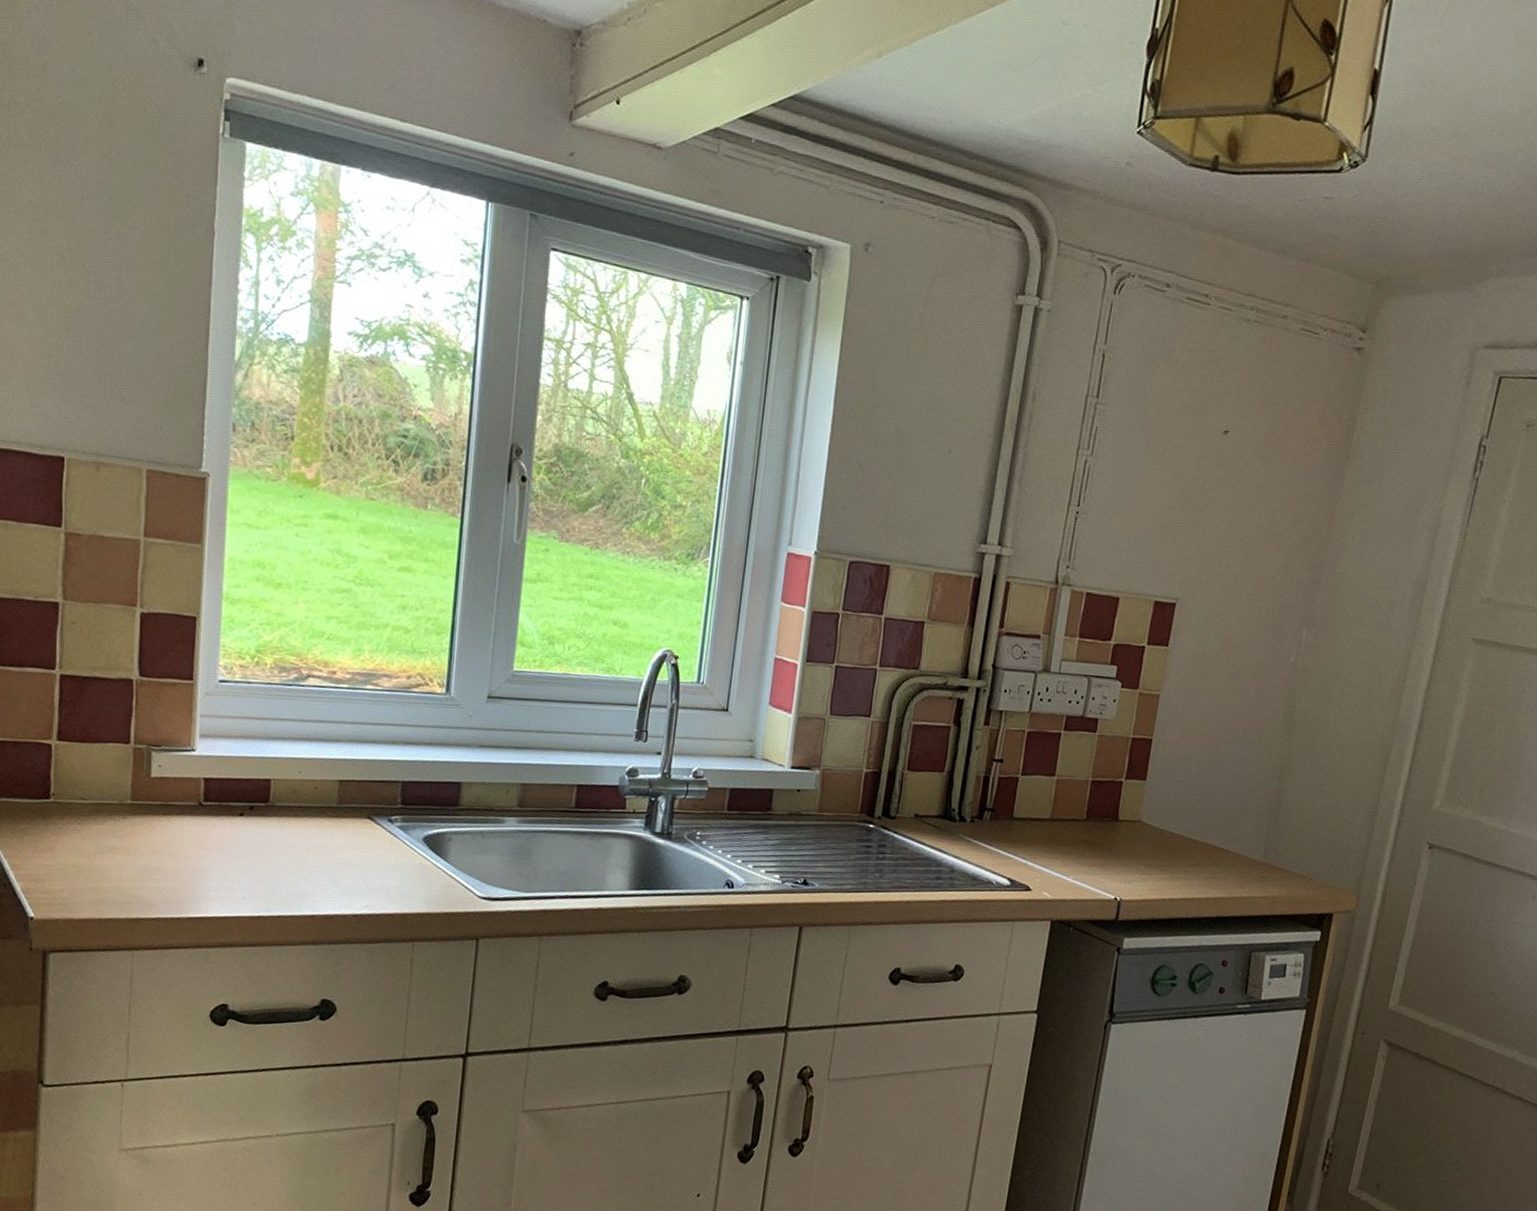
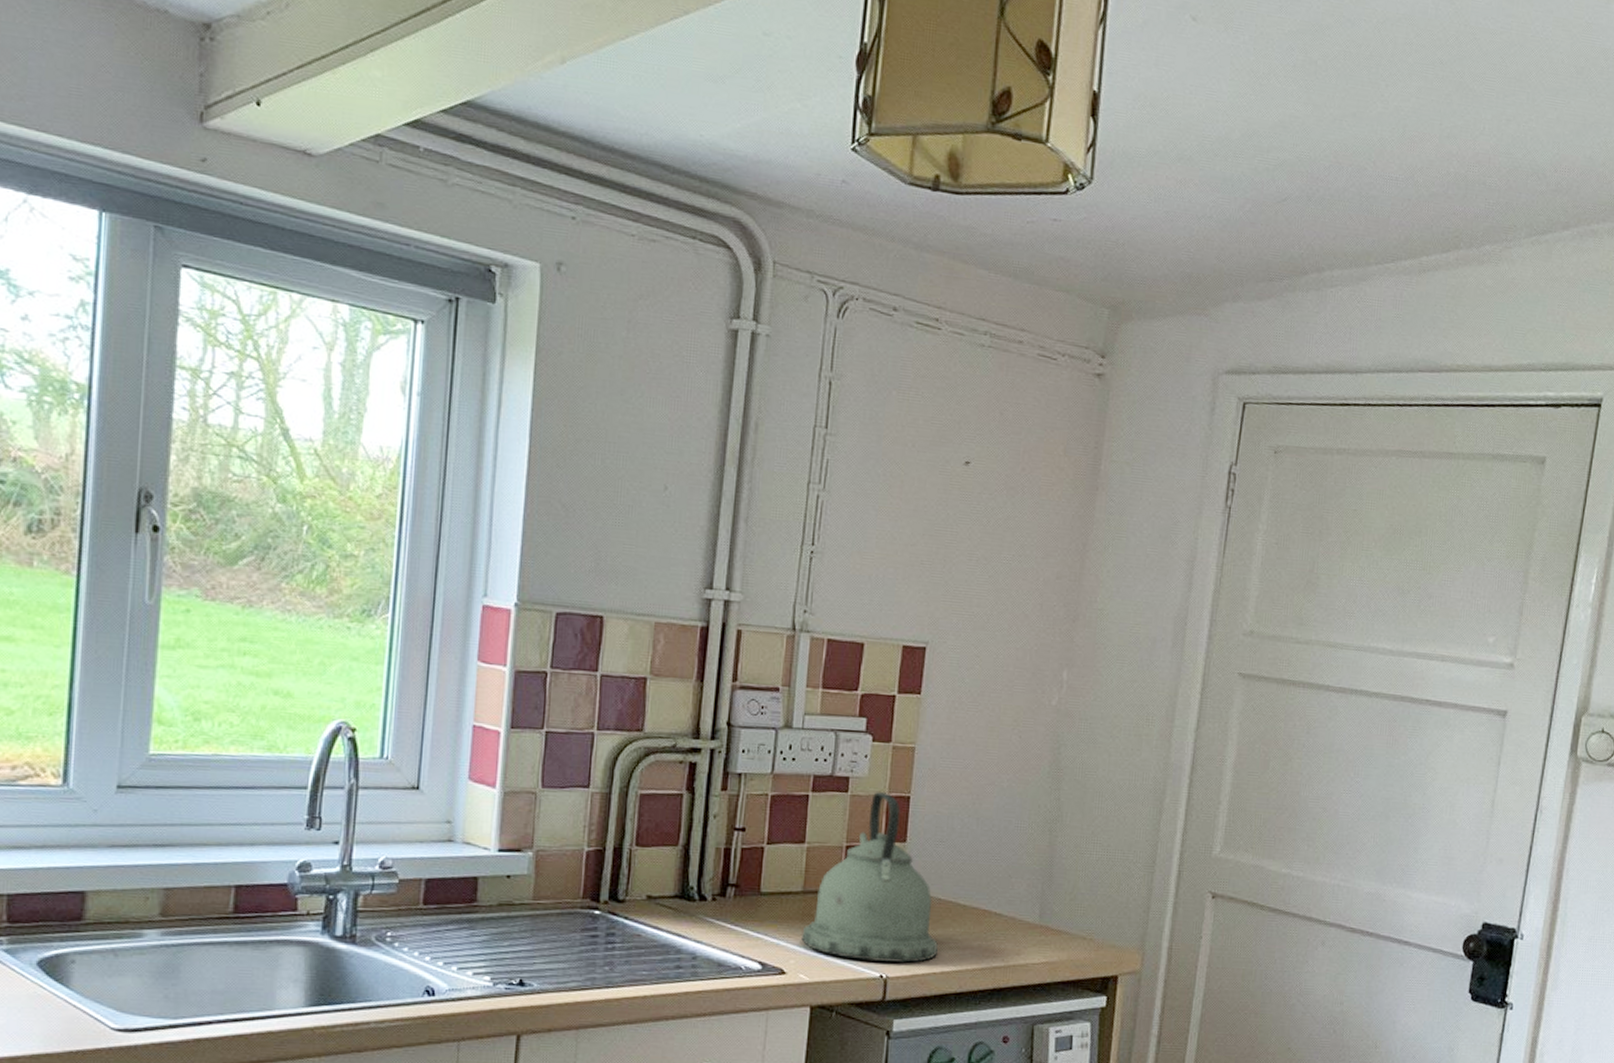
kettle: none [1046,733,1169,889] -> present [801,792,938,964]

